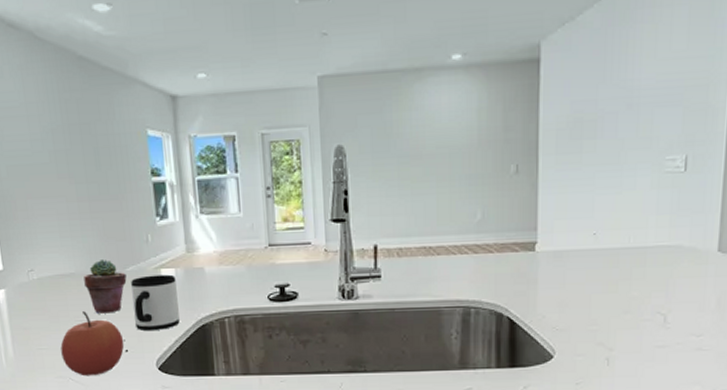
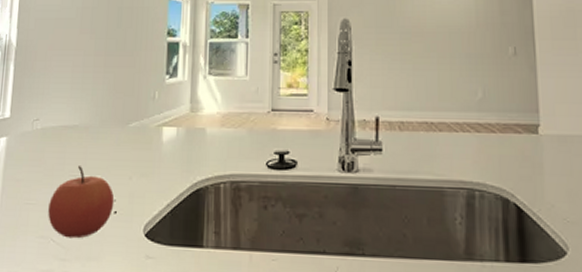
potted succulent: present [83,260,127,314] -> none [85,114,128,170]
mug: present [130,274,180,330] -> none [129,132,176,192]

